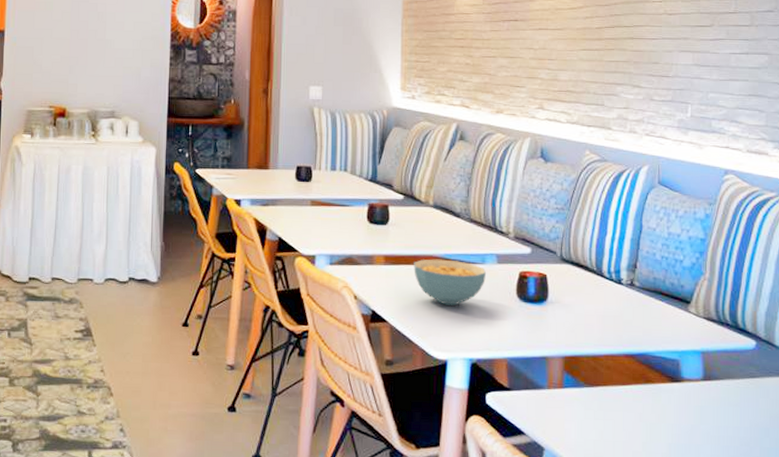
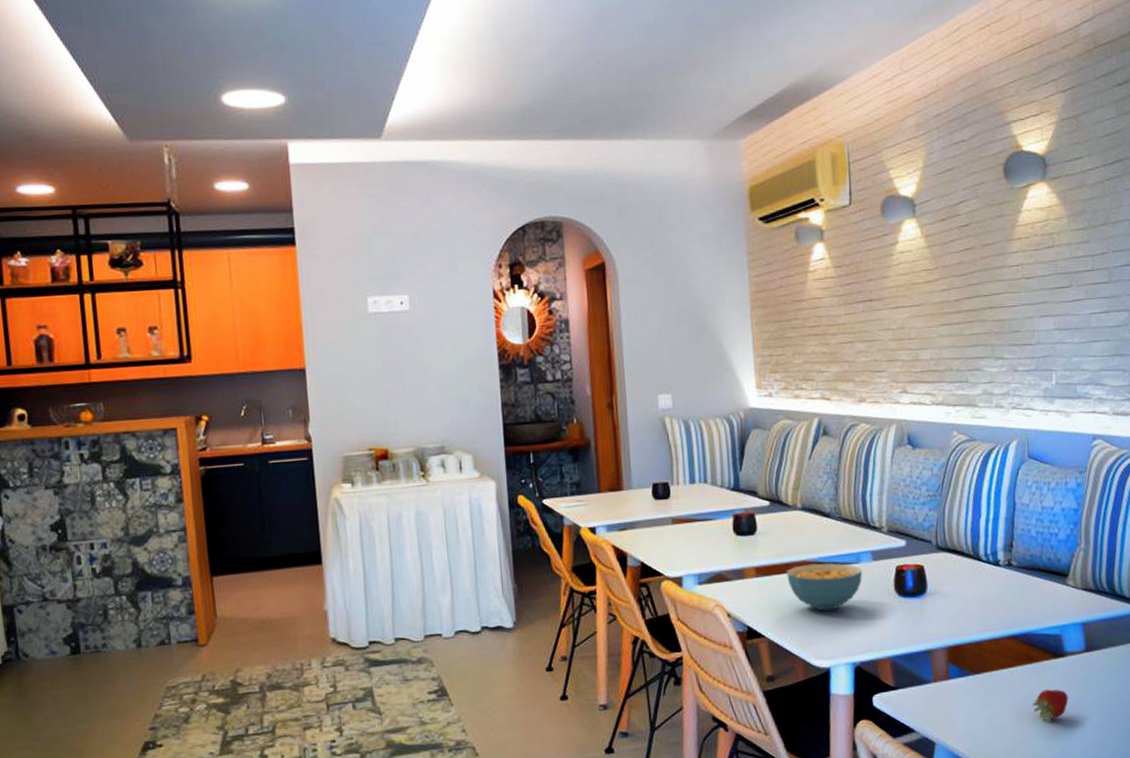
fruit: none [644,412,682,445] -> present [1032,689,1068,722]

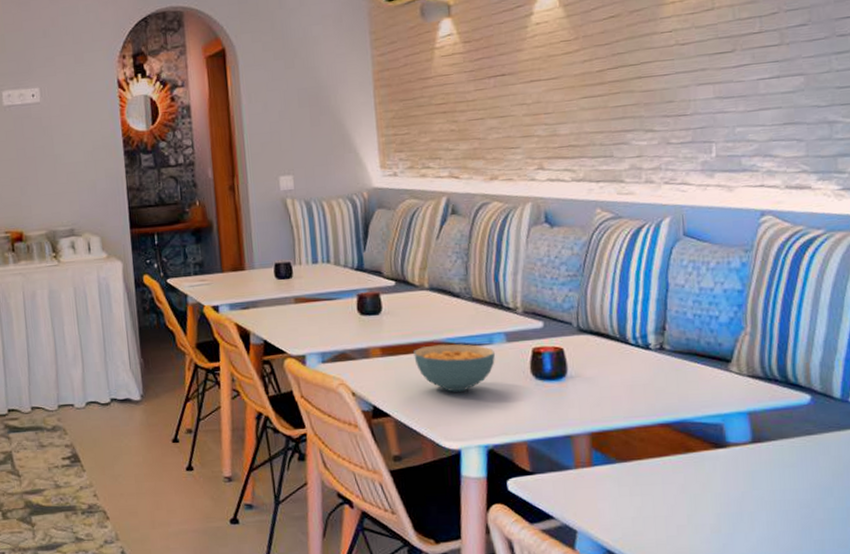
fruit: present [1032,689,1068,722] -> none [688,481,732,516]

